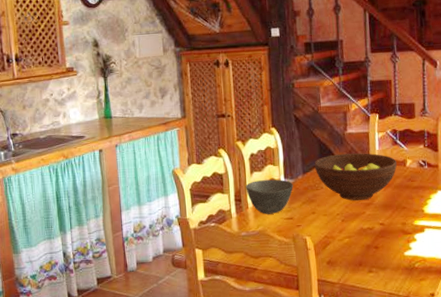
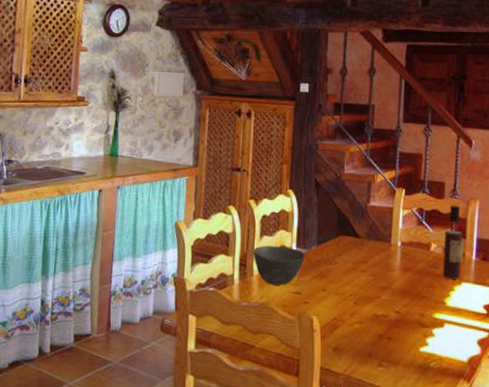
fruit bowl: present [314,153,398,201] -> none [330,227,421,283]
wine bottle: none [418,122,437,190] -> present [442,205,464,280]

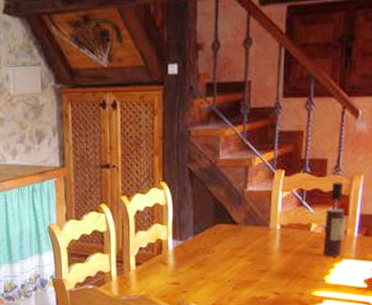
bowl: present [253,245,305,286] -> none [129,240,182,278]

